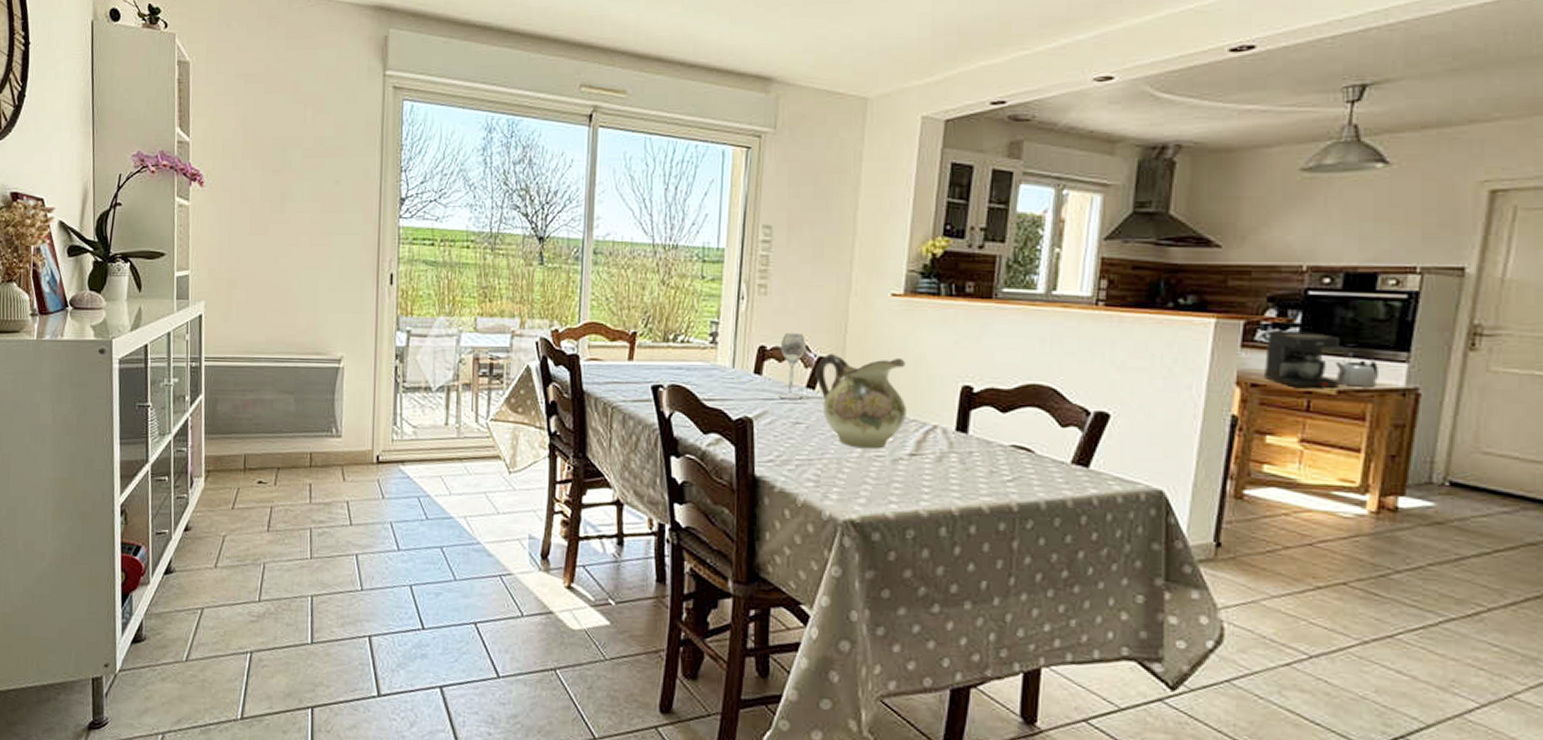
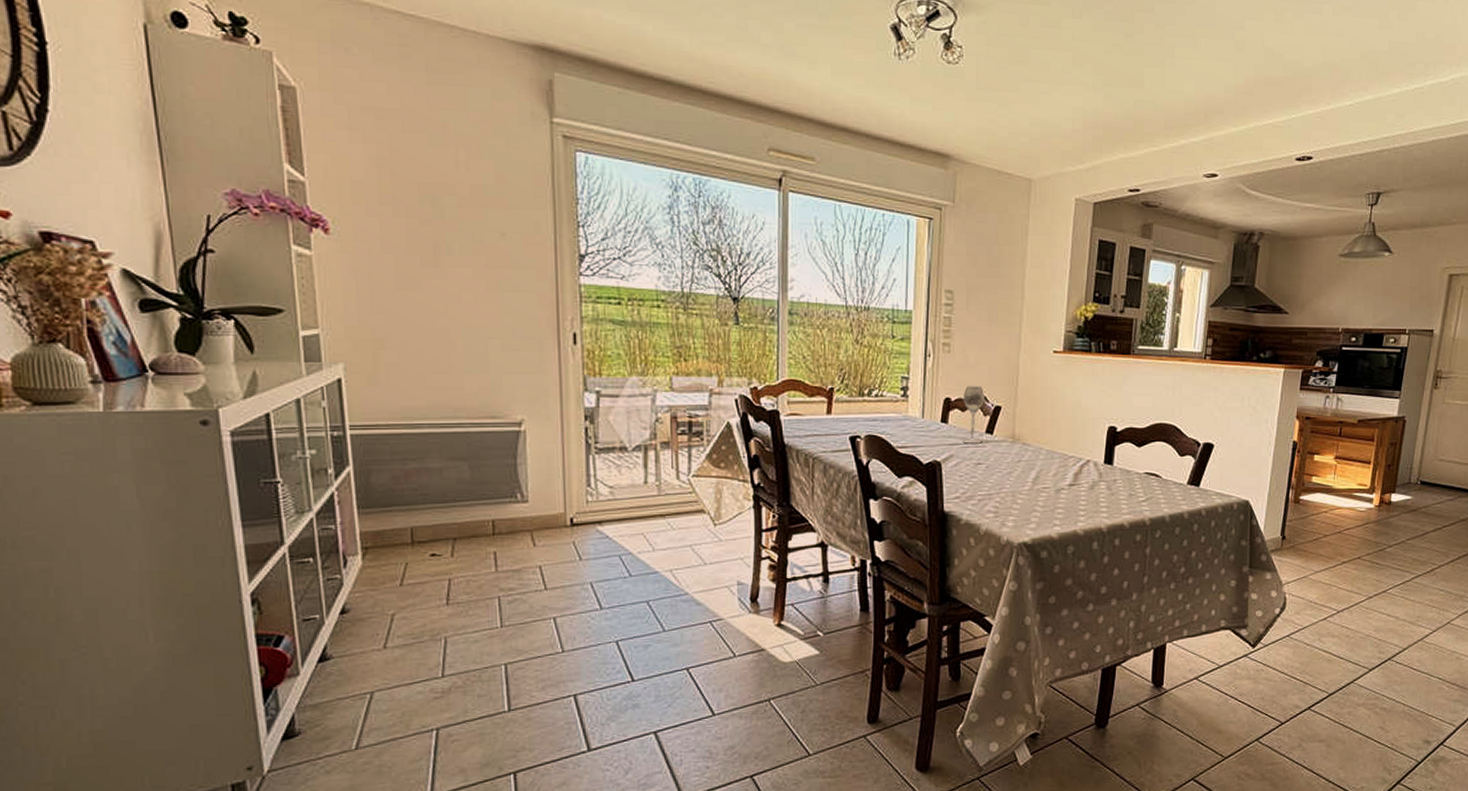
pitcher: present [816,353,906,449] -> none [993,402,1066,482]
coffee maker: present [1263,330,1341,389] -> none [1313,376,1361,420]
kettle: present [1335,351,1378,387] -> none [1357,391,1382,417]

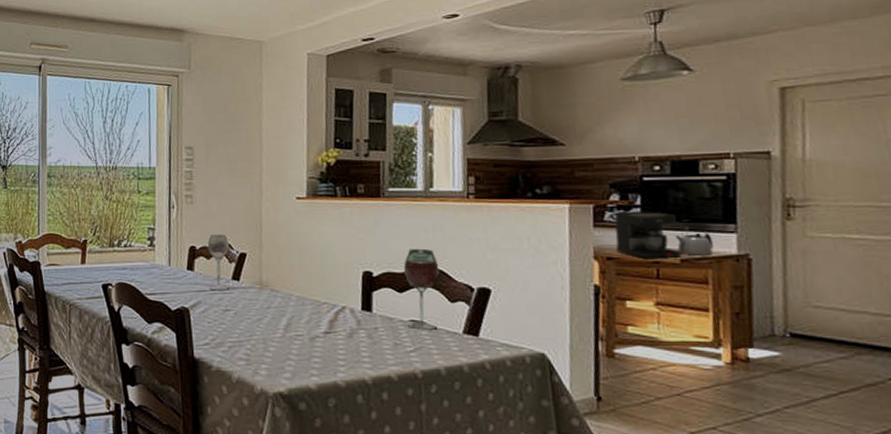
wineglass: none [1142,405,1174,481] -> present [403,248,440,330]
coffee maker: none [1313,376,1361,420] -> present [614,209,681,260]
kettle: none [1357,391,1382,417] -> present [675,225,714,256]

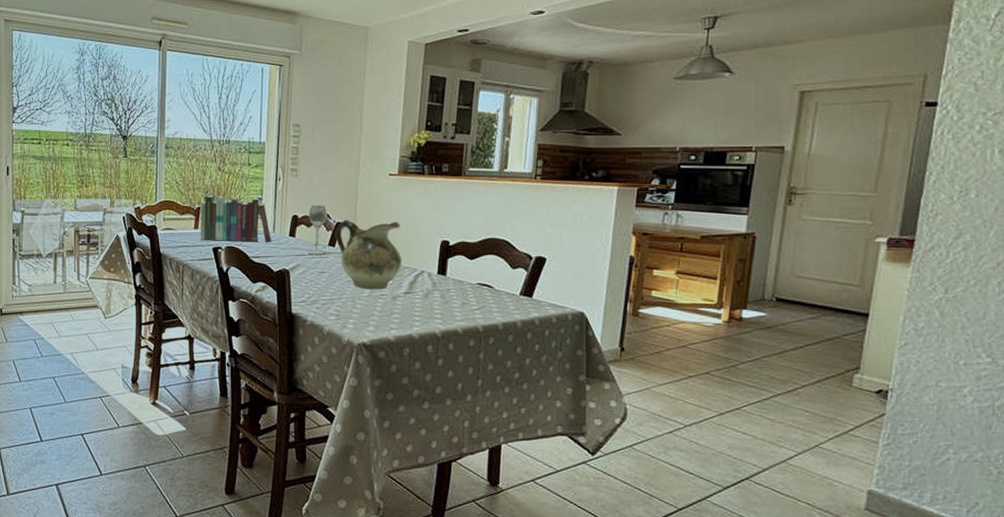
books: none [87,226,167,277] -> present [200,194,271,242]
pitcher: none [239,249,319,330] -> present [335,219,402,290]
wineglass: present [403,248,440,330] -> none [474,222,506,292]
coffee maker: present [614,209,681,260] -> none [651,193,703,236]
kettle: present [675,225,714,256] -> none [699,208,728,233]

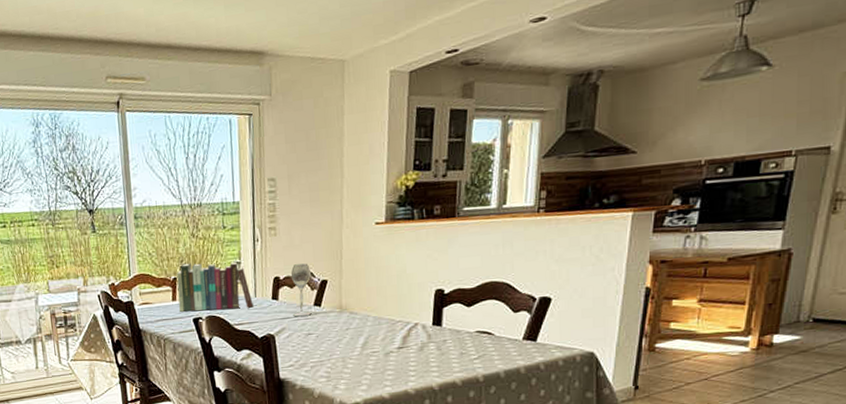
pitcher: present [335,219,402,290] -> none [320,273,394,348]

